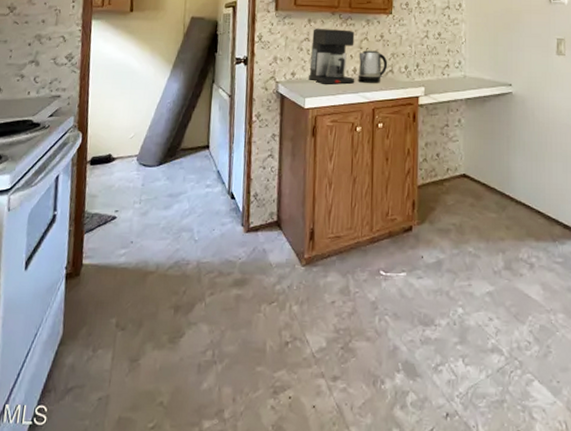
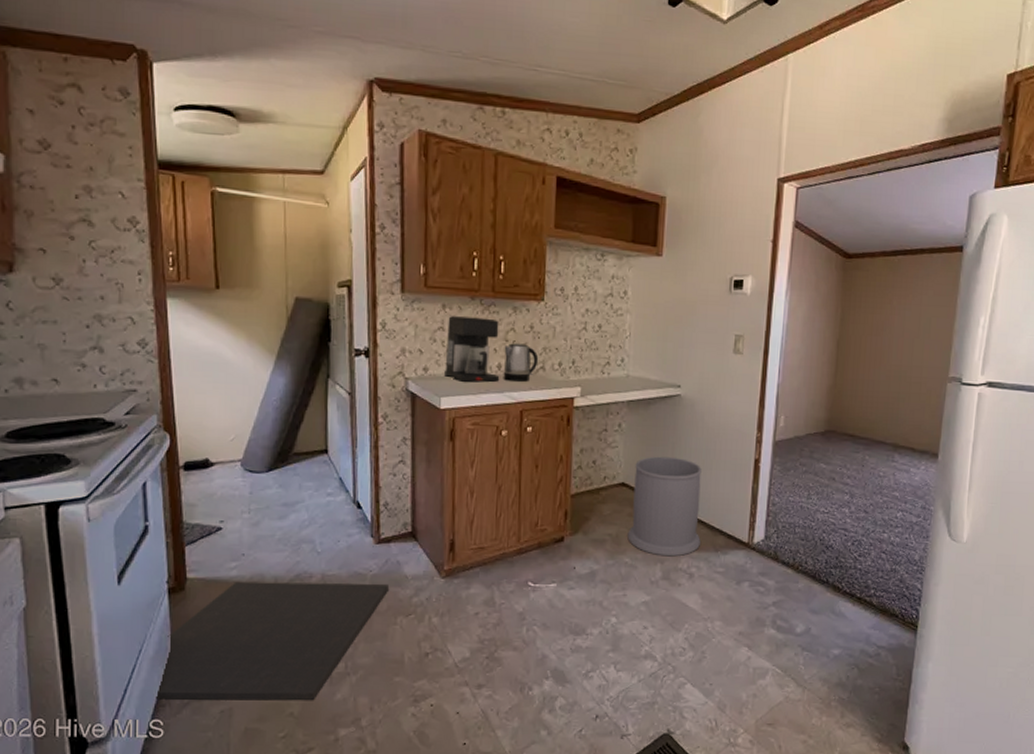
doormat: none [44,268,255,390] -> present [156,581,388,701]
trash can: none [470,149,538,247] -> present [627,456,702,557]

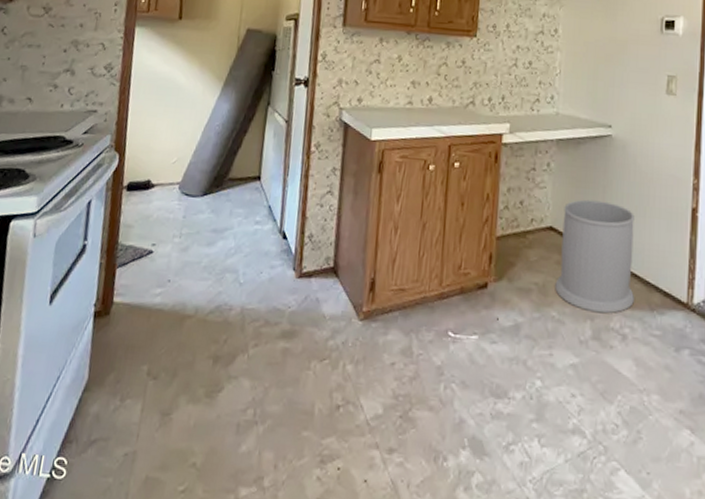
doormat: present [156,581,388,701] -> none [65,309,306,451]
coffee maker: present [444,316,500,383] -> none [377,49,433,116]
kettle: present [503,342,539,383] -> none [433,76,469,117]

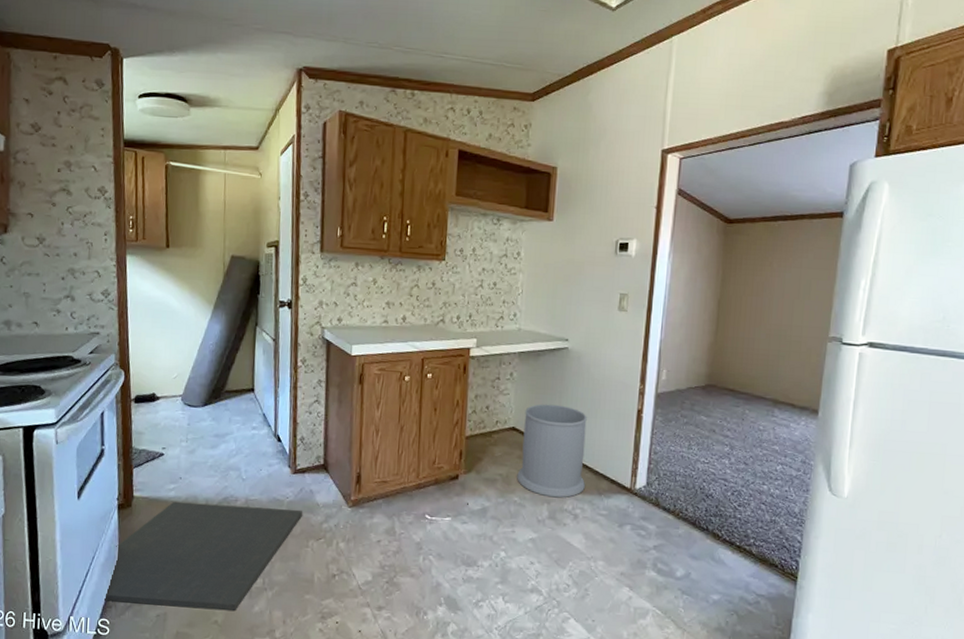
doormat: none [65,309,306,451] -> present [104,501,302,612]

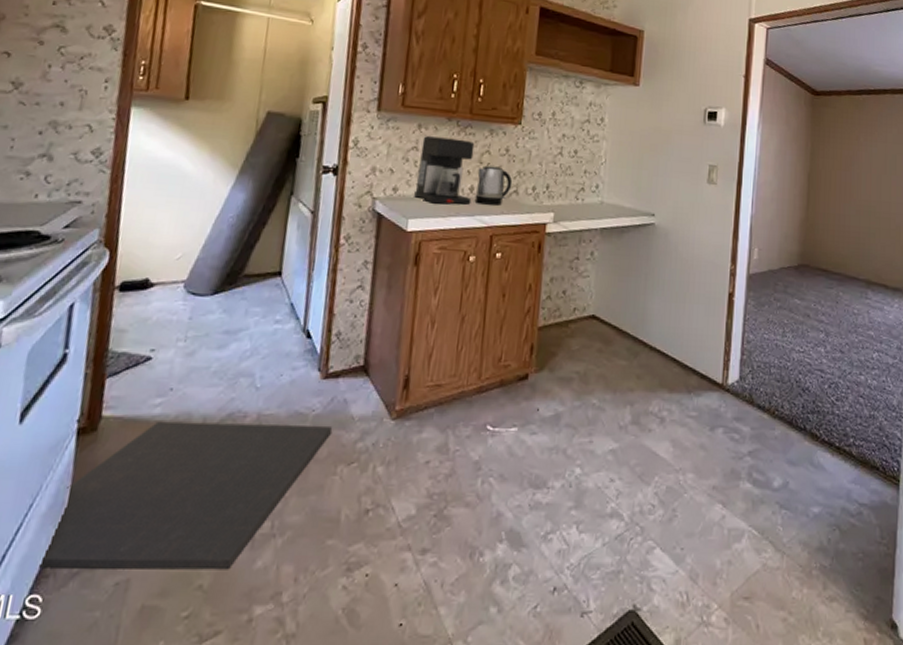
coffee maker: none [356,273,405,333] -> present [414,136,475,206]
kettle: none [407,297,439,334] -> present [474,164,513,207]
trash can: present [517,404,587,498] -> none [596,287,675,398]

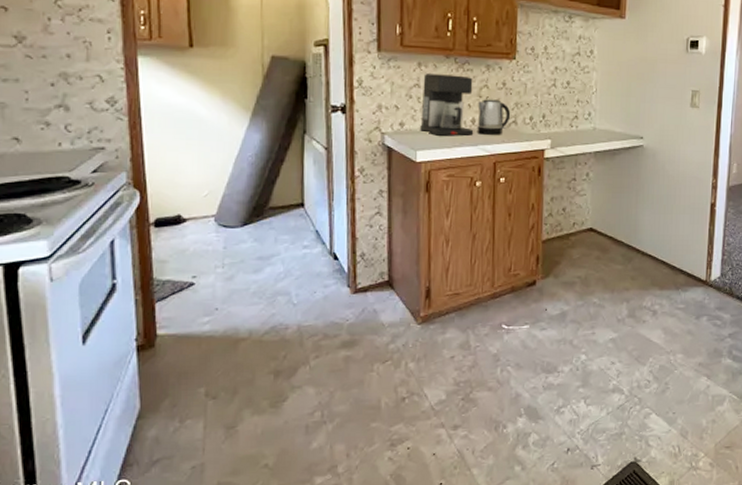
doormat: present [39,421,332,570] -> none [123,333,365,459]

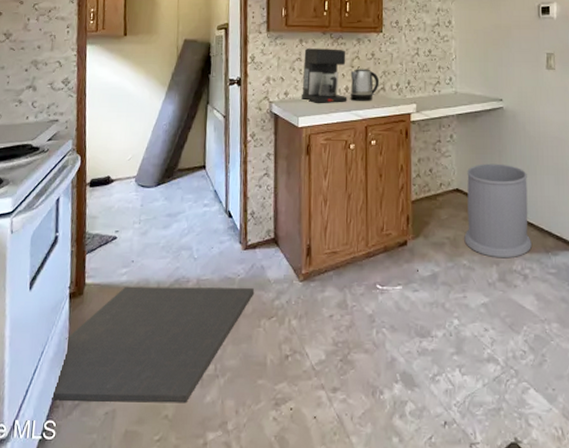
doormat: none [123,333,365,459] -> present [52,286,254,404]
trash can: none [595,203,663,296] -> present [464,163,532,259]

